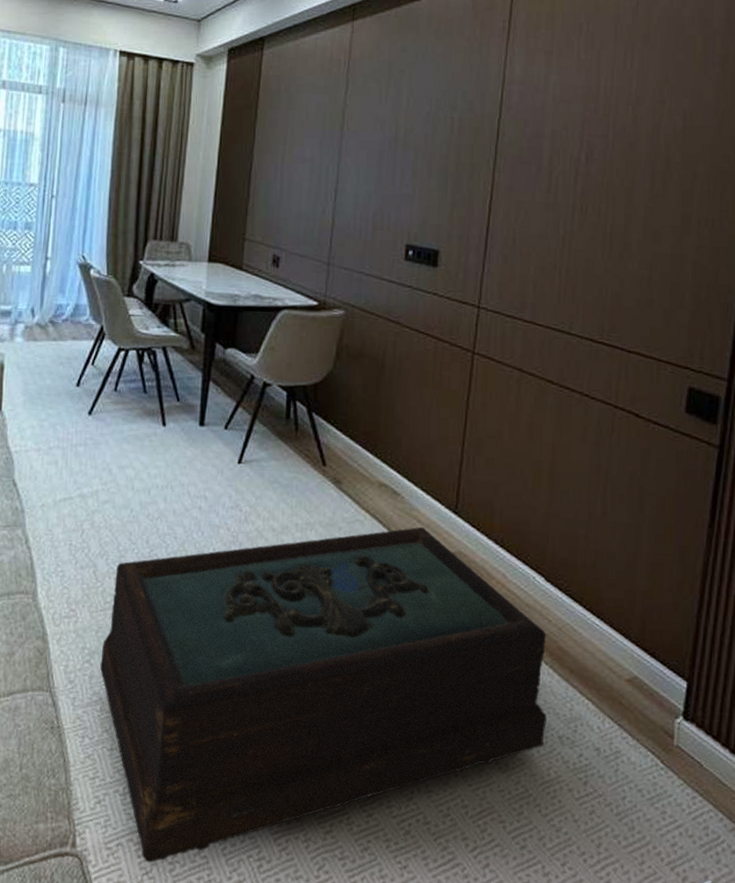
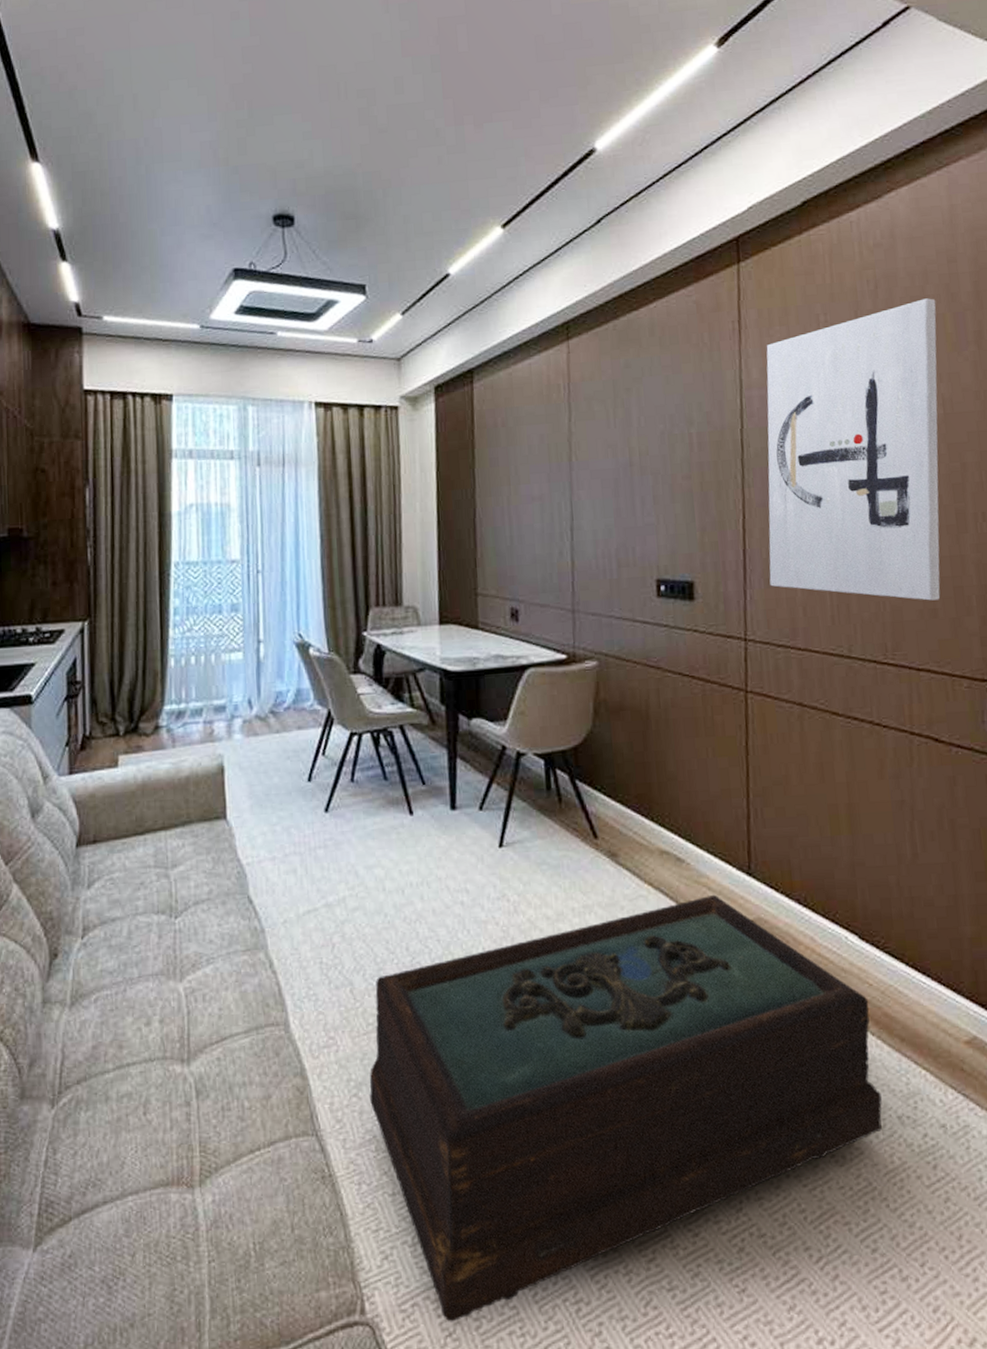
wall art: none [507,20,690,292] -> present [766,298,941,601]

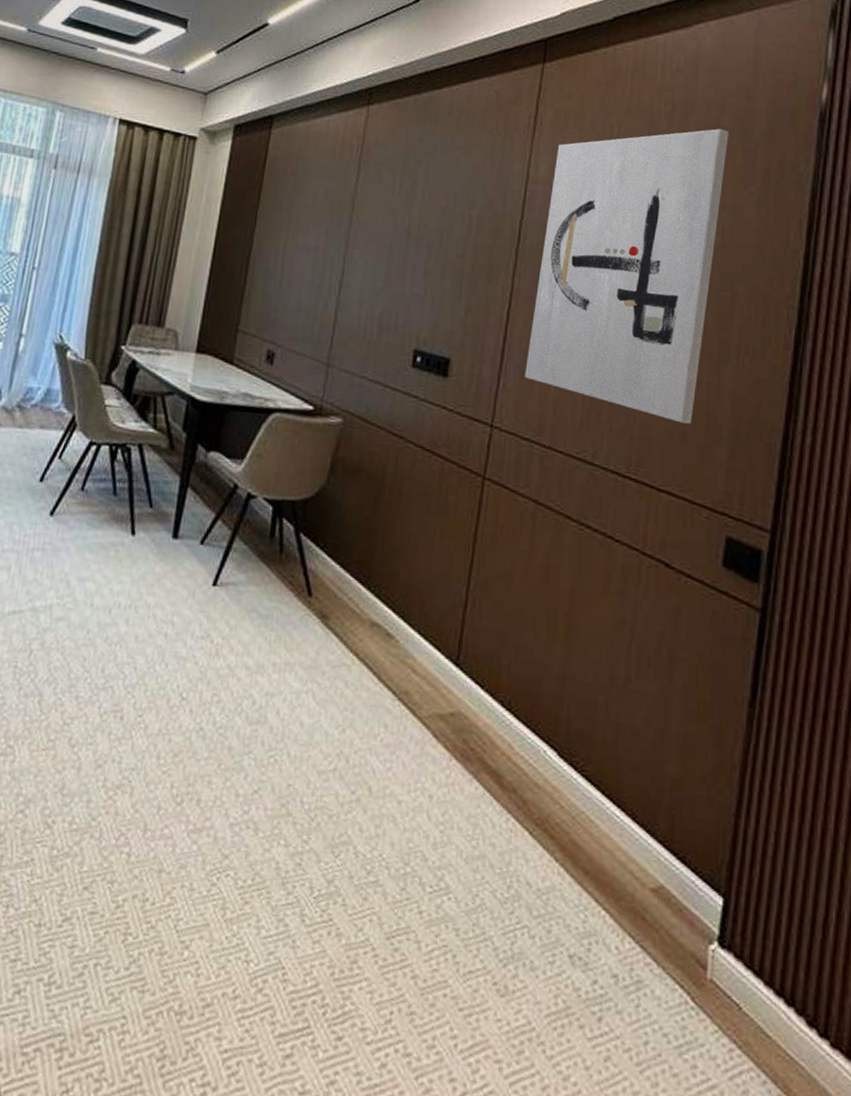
coffee table: present [369,894,882,1322] -> none [35,678,558,1078]

